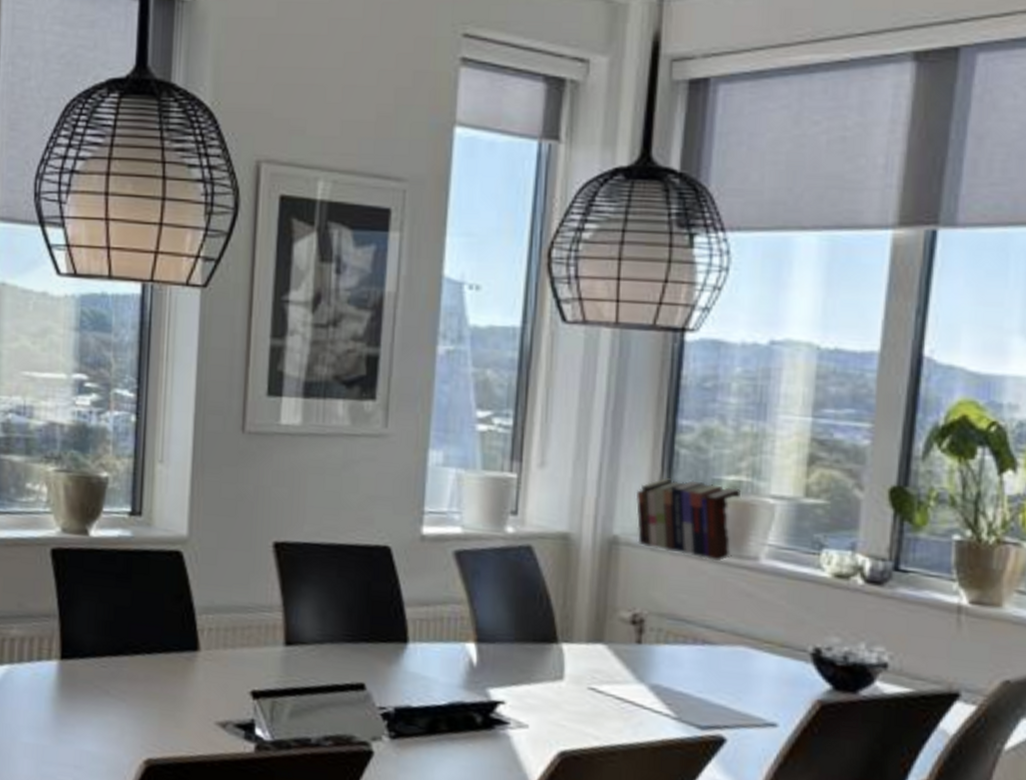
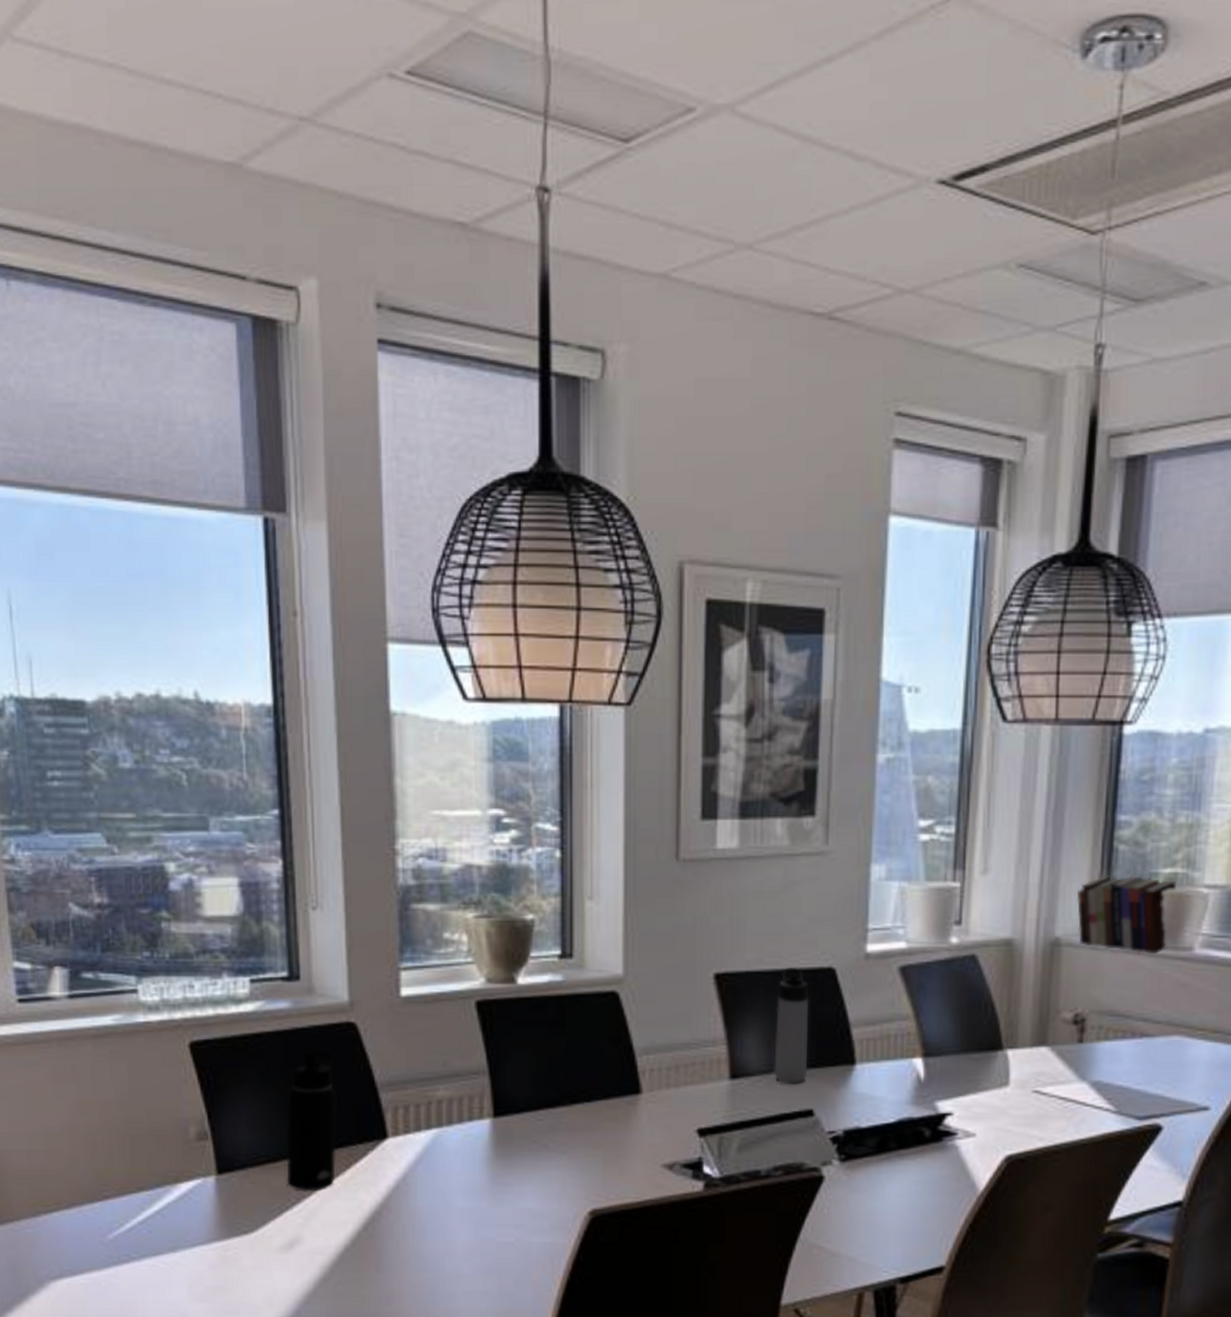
thermos bottle: none [327,541,365,658] -> present [774,966,809,1086]

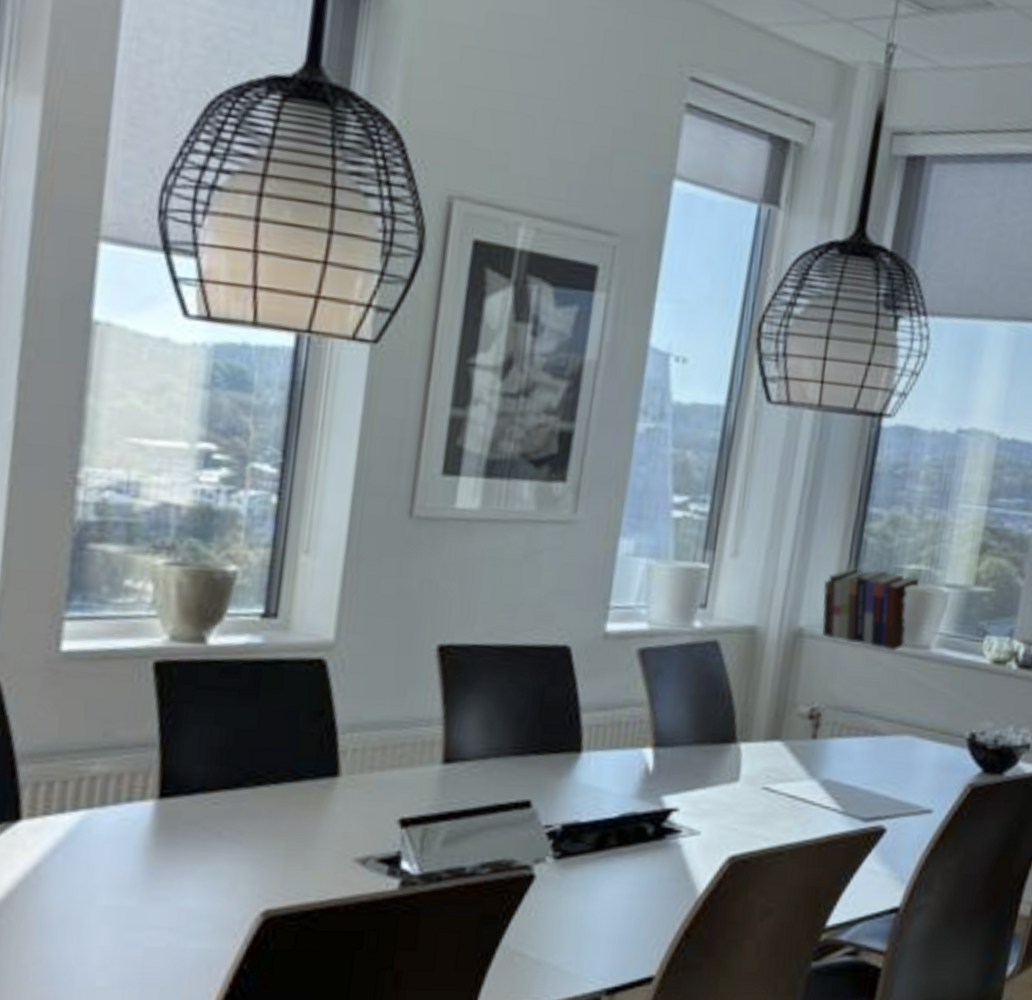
thermos bottle: present [774,966,809,1086] -> none [492,642,540,773]

